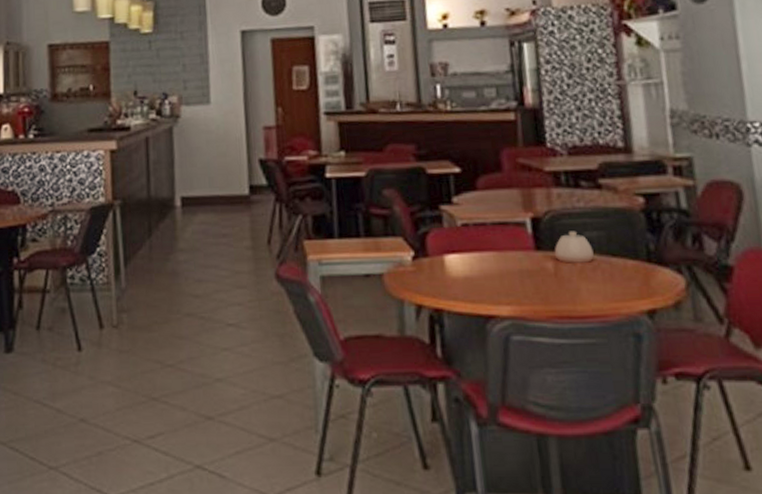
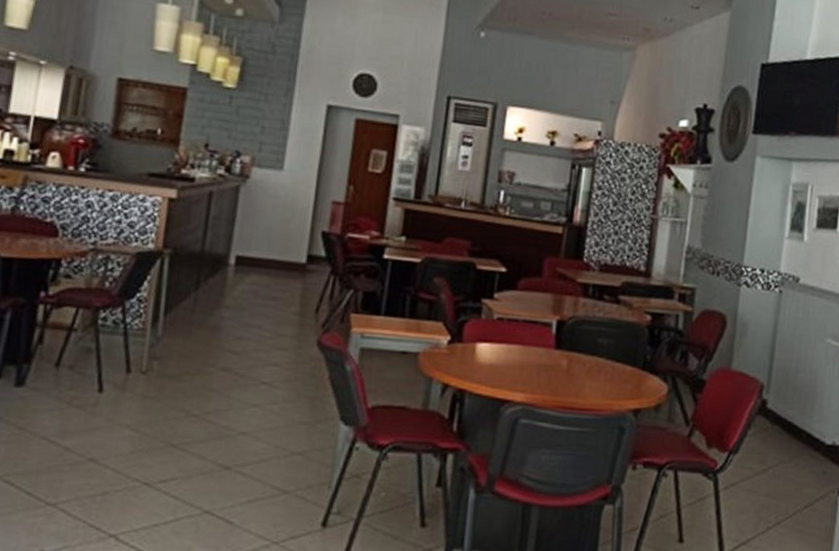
sugar bowl: present [554,231,594,263] -> none [570,336,602,364]

